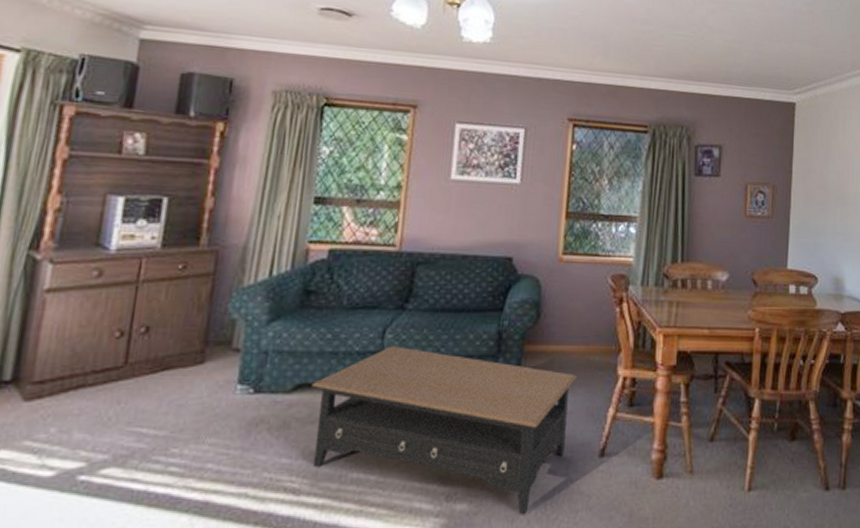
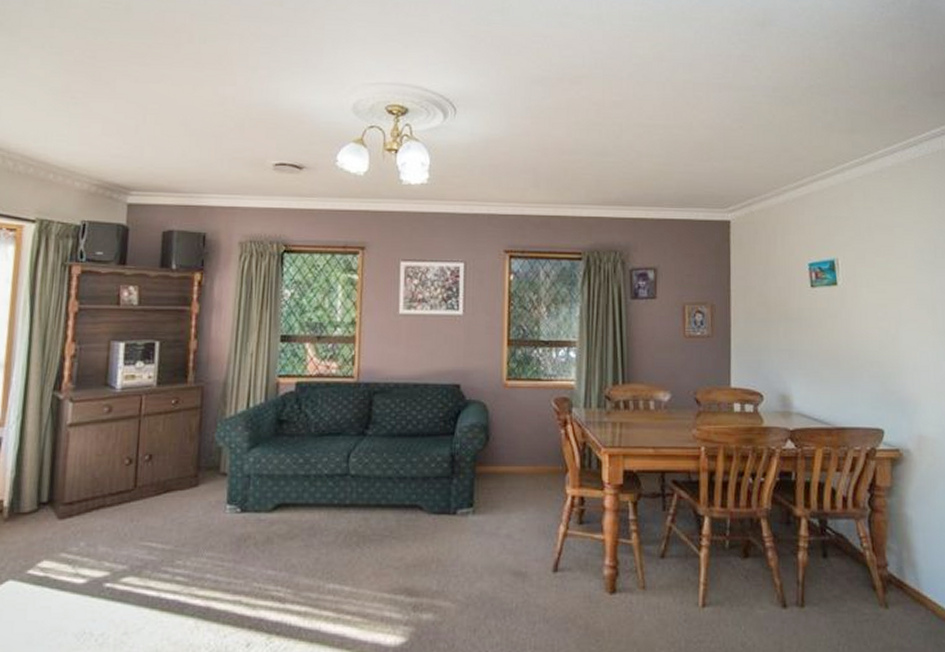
coffee table: present [311,346,577,515] -> none [289,469,527,626]

